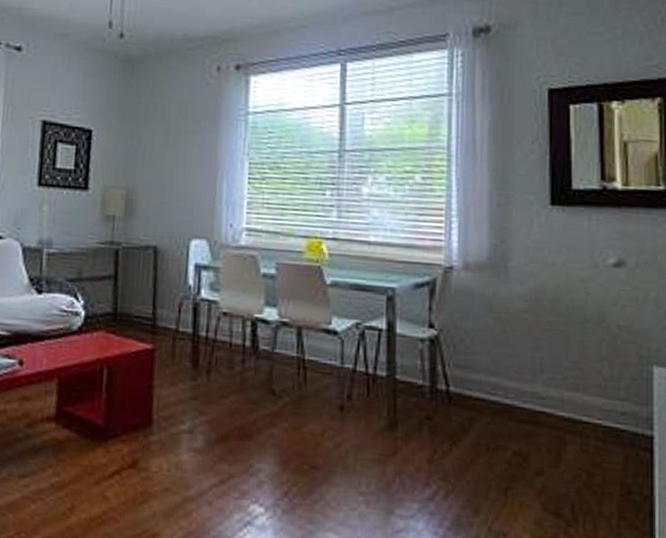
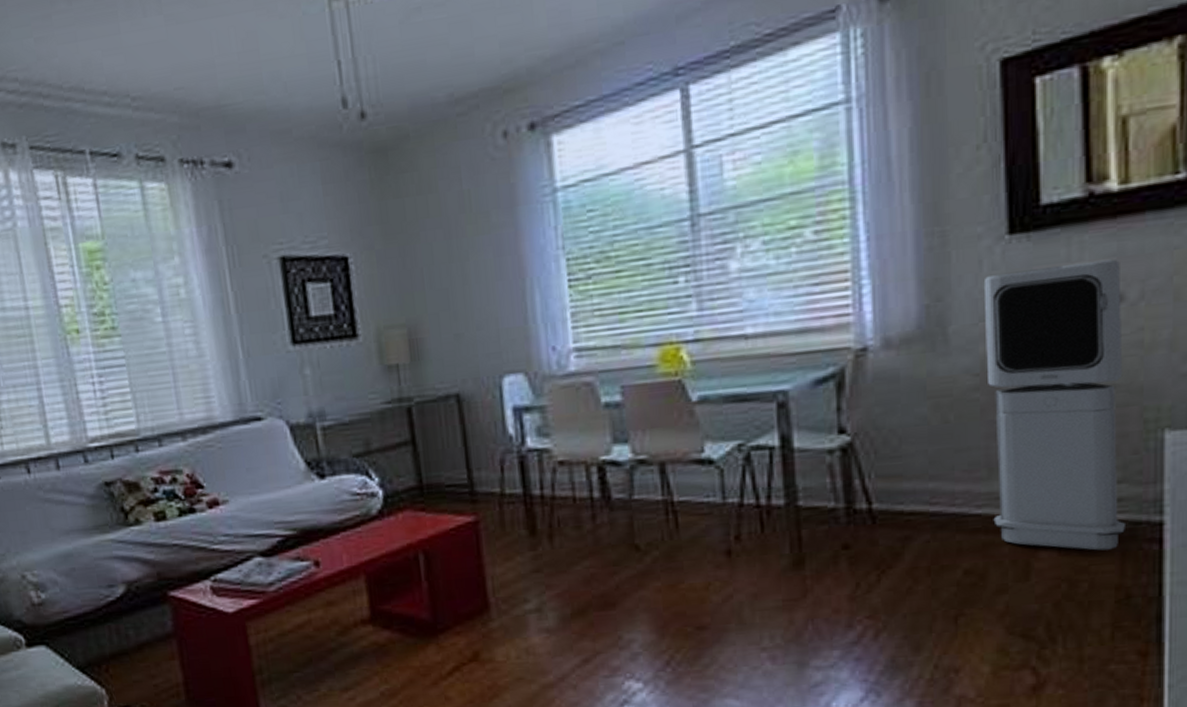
air purifier: none [533,231,627,452] -> present [983,258,1125,551]

